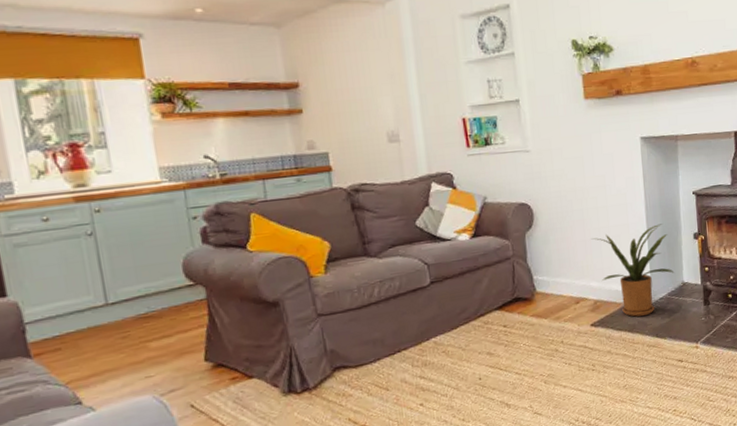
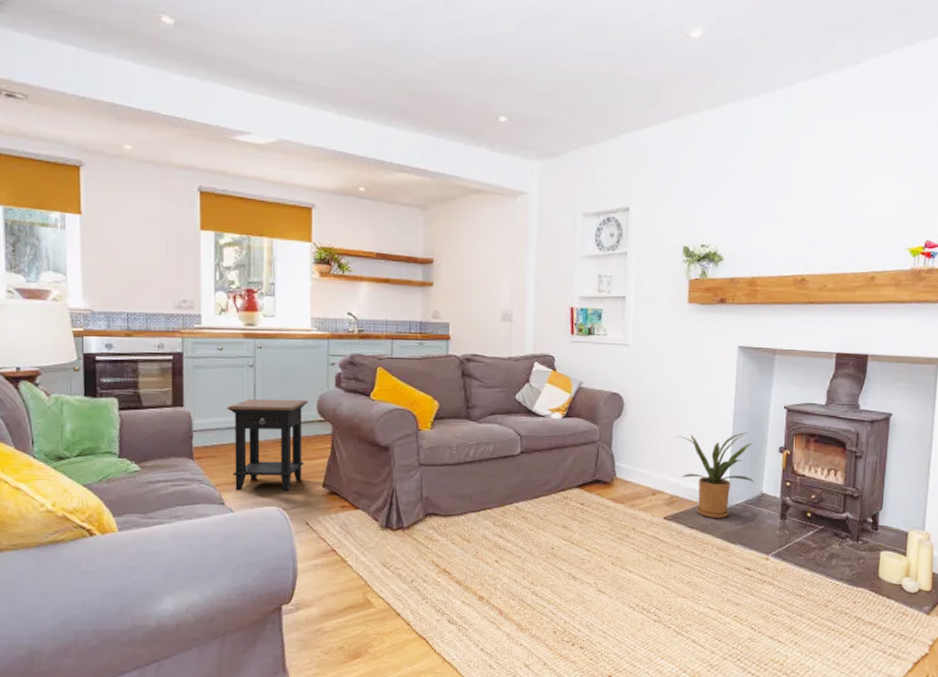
side table: none [65,264,178,385] -> present [227,399,309,492]

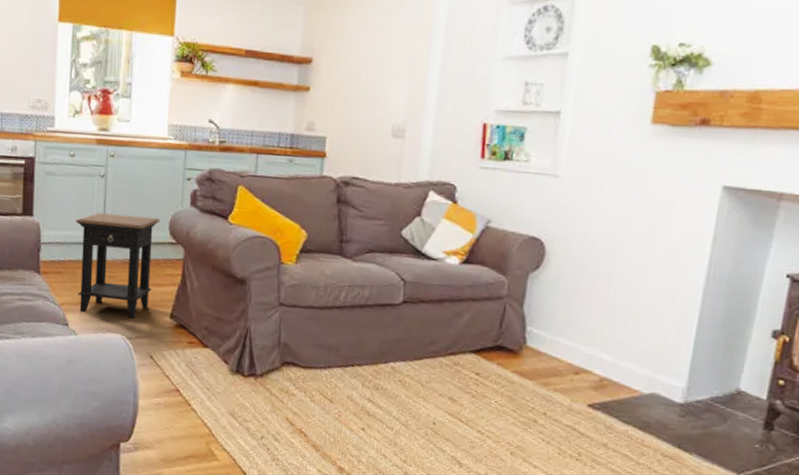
house plant: present [676,432,754,518] -> none [615,299,732,417]

